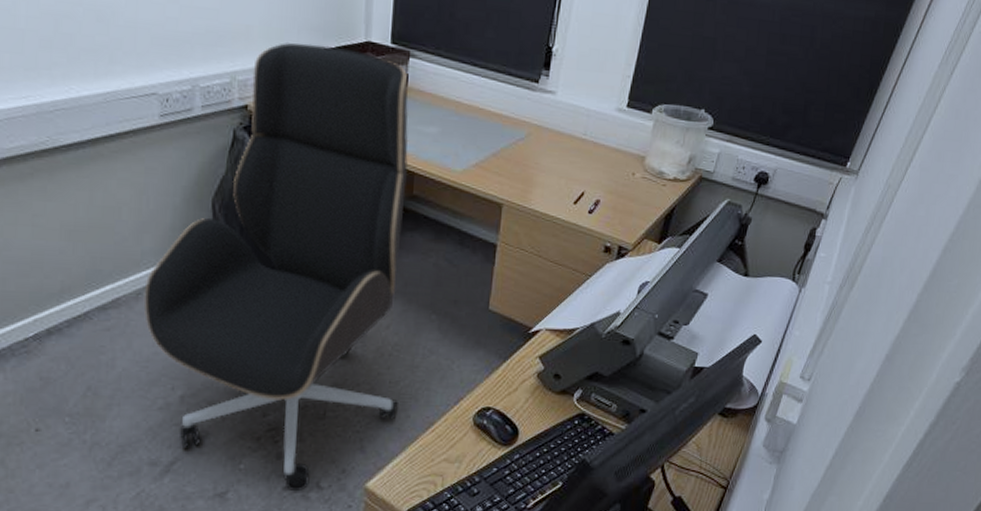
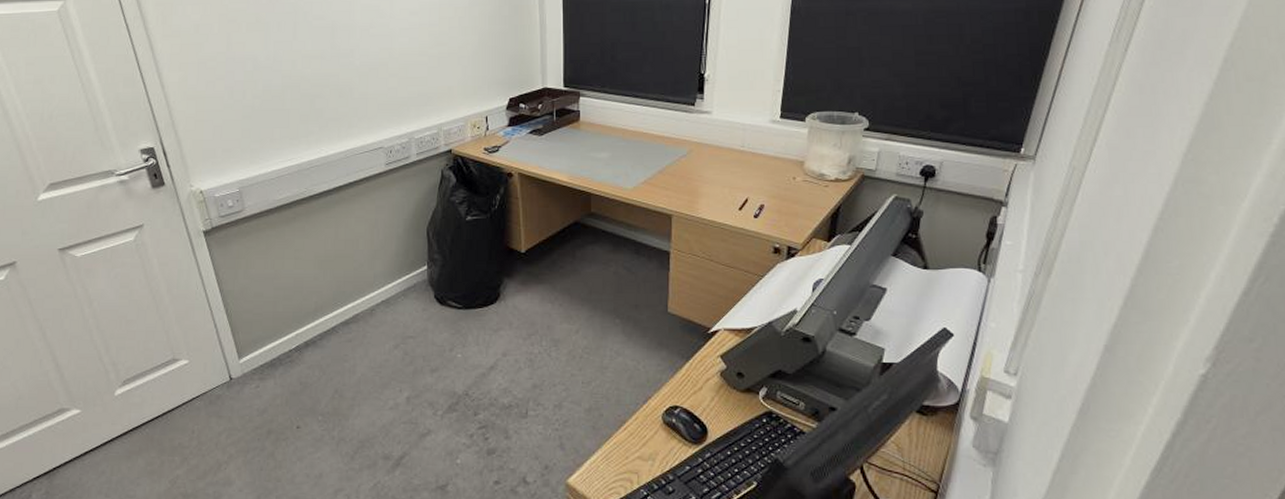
office chair: present [143,43,409,492] -> none [376,95,593,486]

